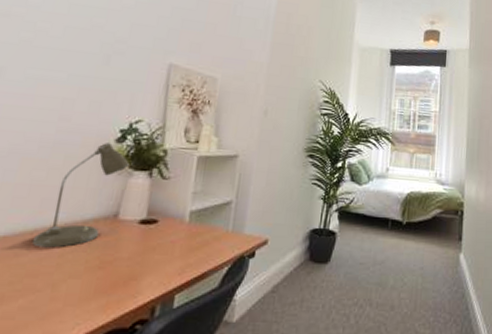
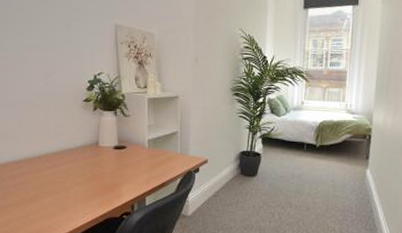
desk lamp: present [31,143,130,248] -> none [46,91,99,166]

